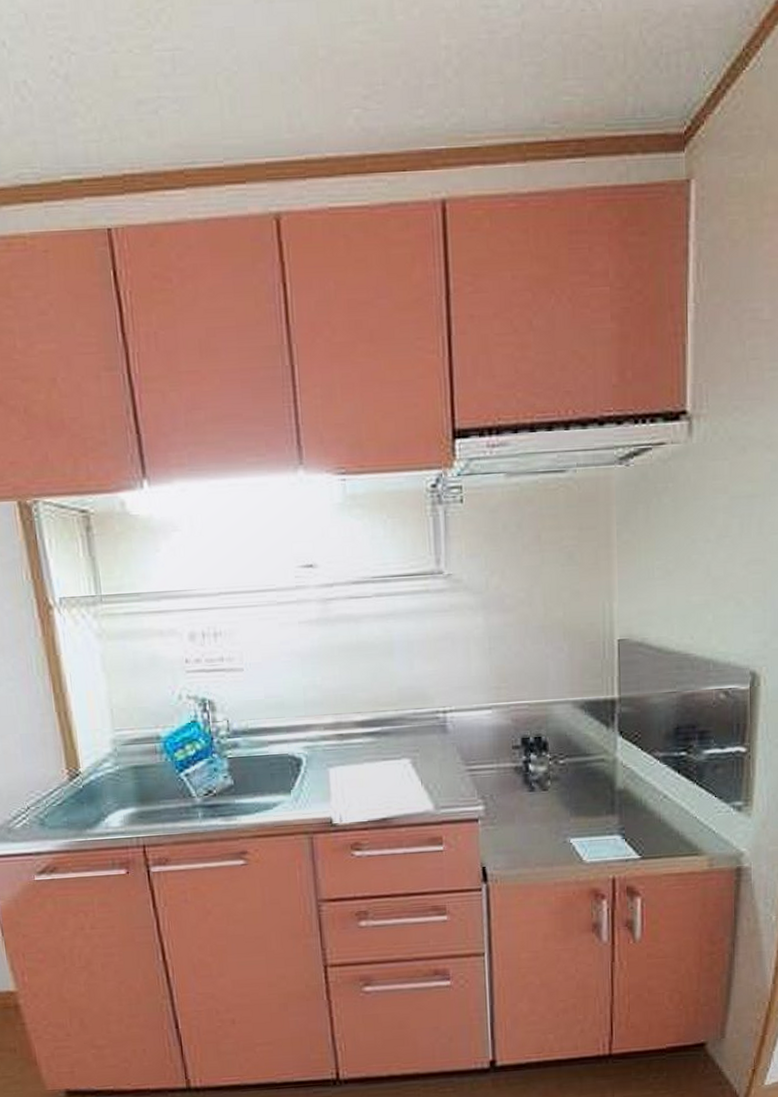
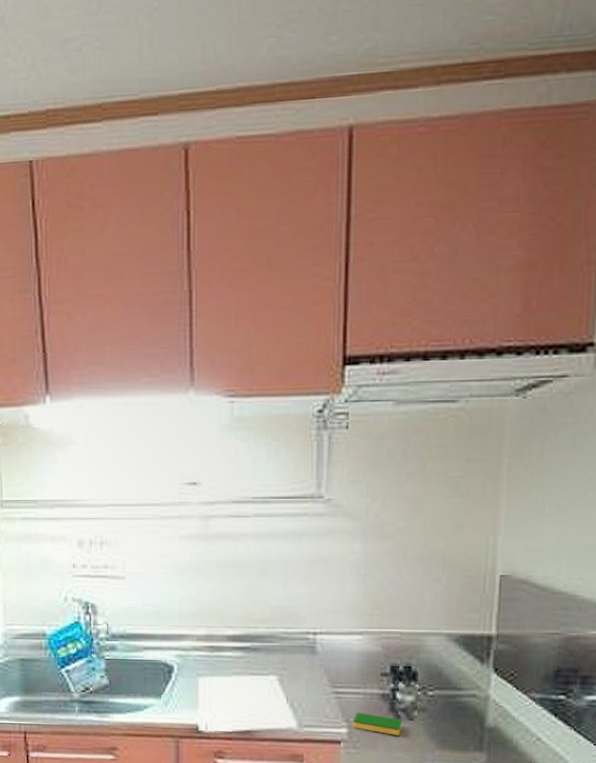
dish sponge: none [488,788,537,808] -> present [352,712,402,736]

